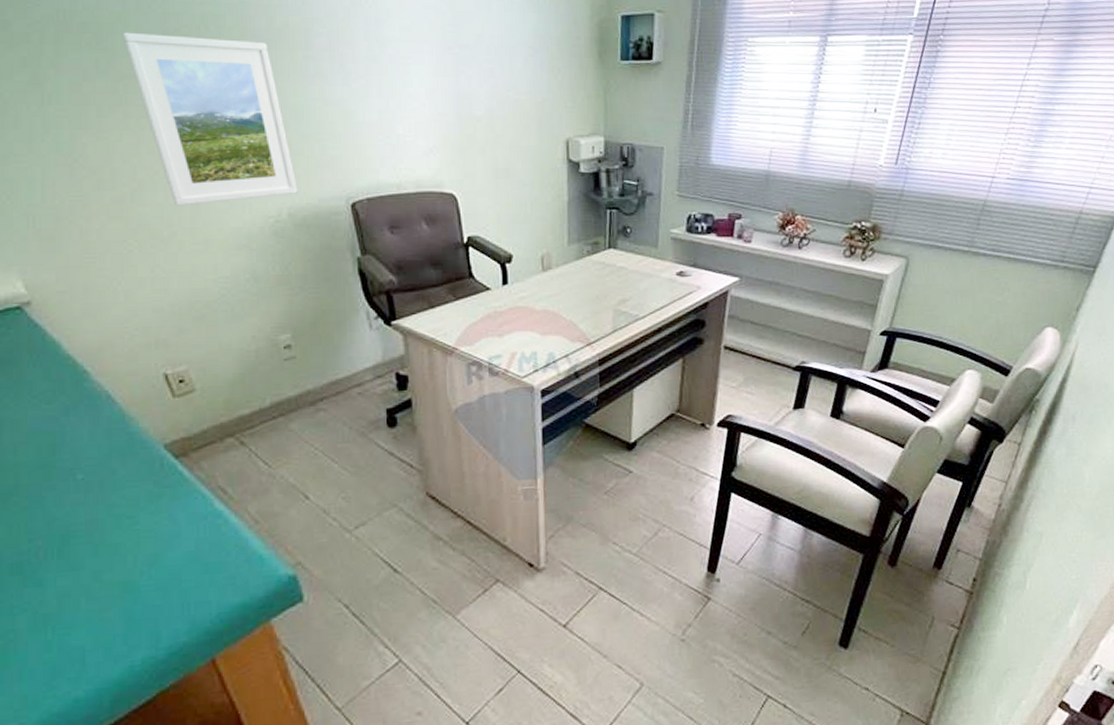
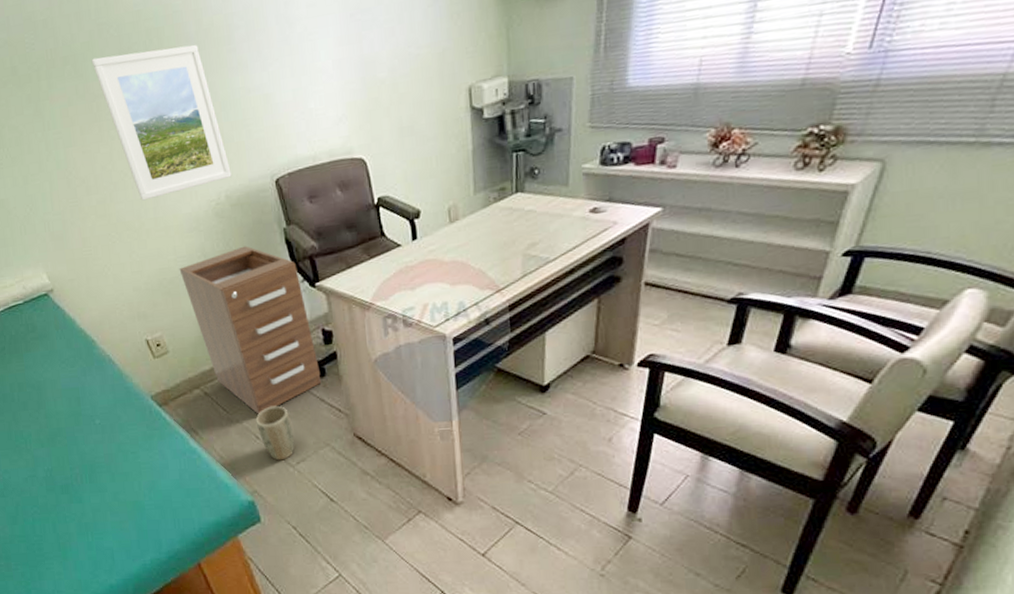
filing cabinet: none [219,272,392,469] -> present [179,246,322,414]
plant pot: none [306,460,353,525] -> present [255,406,295,461]

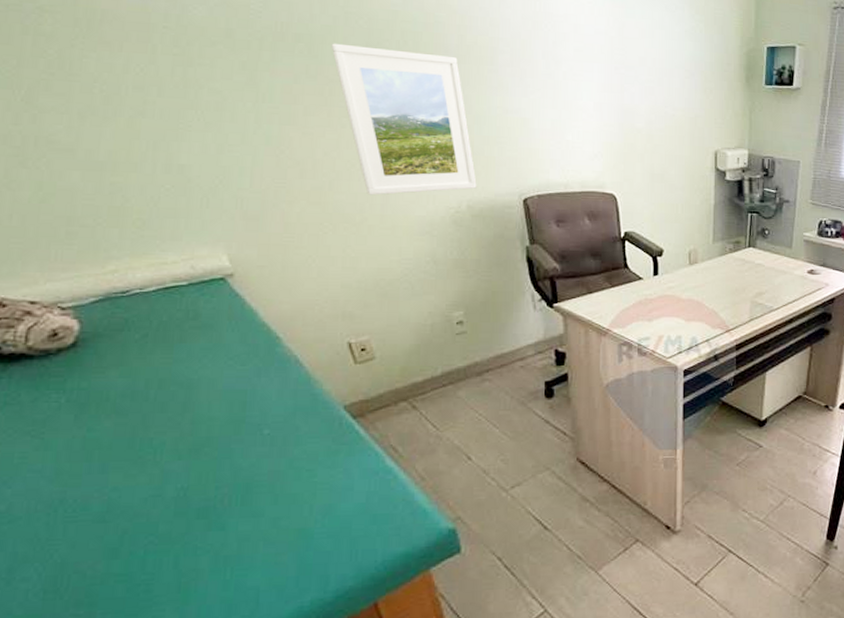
filing cabinet: present [179,246,322,414] -> none [402,258,549,433]
plant pot: present [255,406,295,461] -> none [469,426,511,484]

